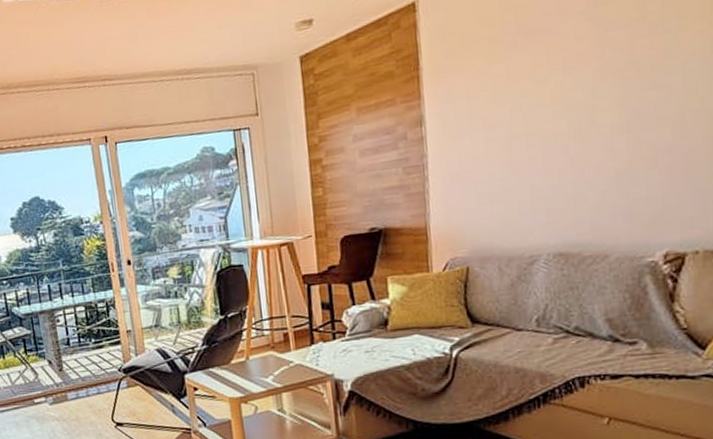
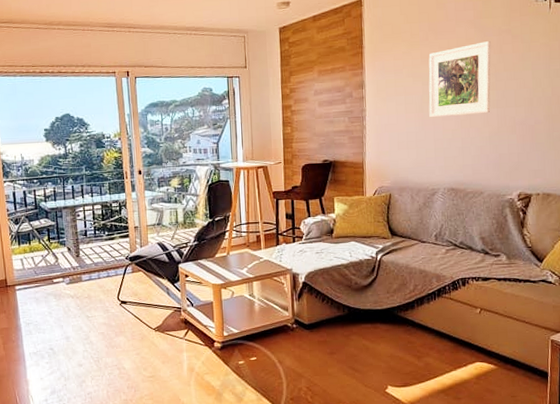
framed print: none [518,37,617,157] -> present [428,41,491,118]

